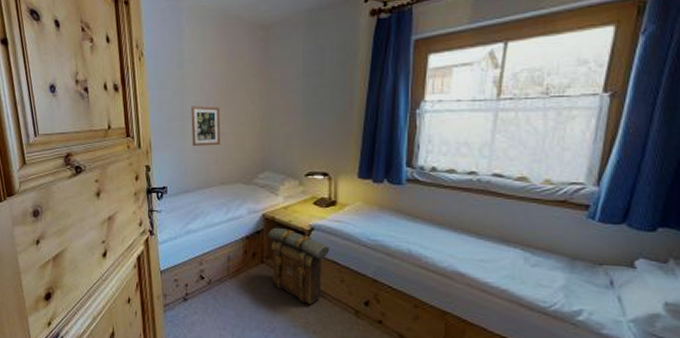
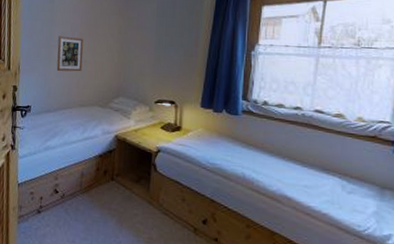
backpack: present [268,227,330,304] -> none [119,147,174,221]

